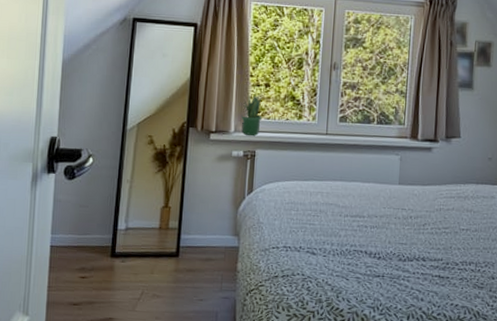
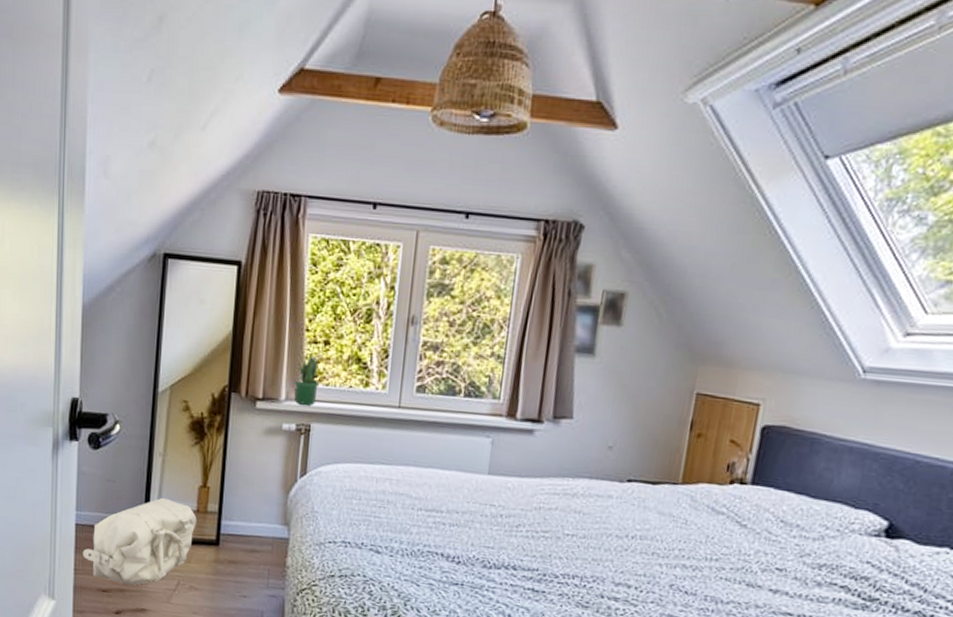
duffel bag: none [56,219,159,297] -> present [82,498,197,586]

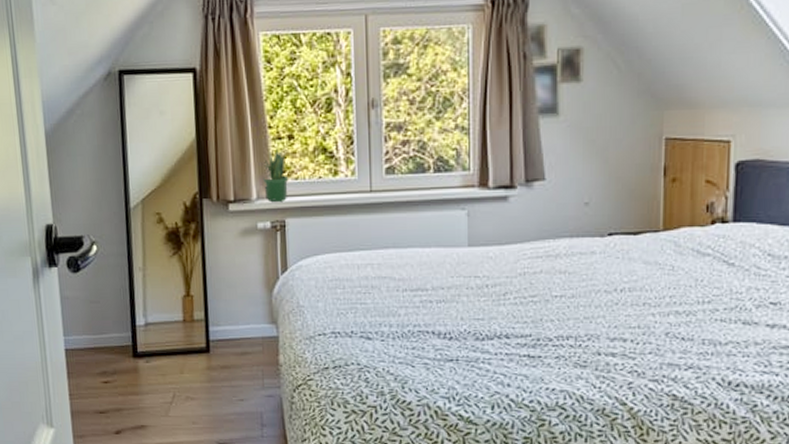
duffel bag: present [82,498,197,586] -> none [75,313,185,403]

